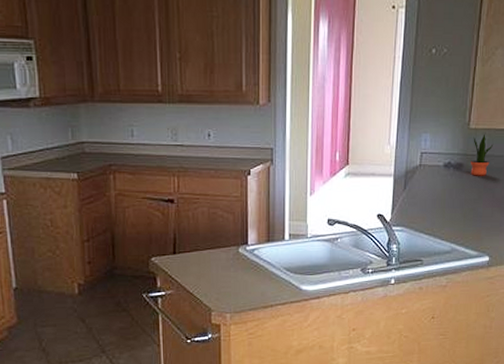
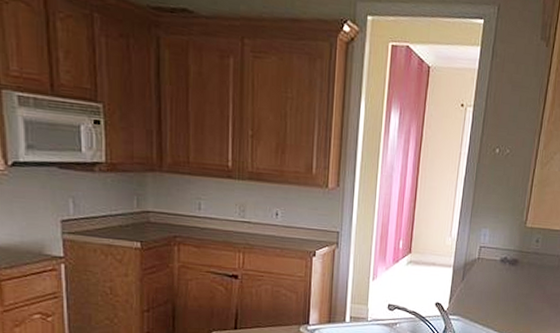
potted plant: present [470,134,493,176] -> none [524,233,546,273]

